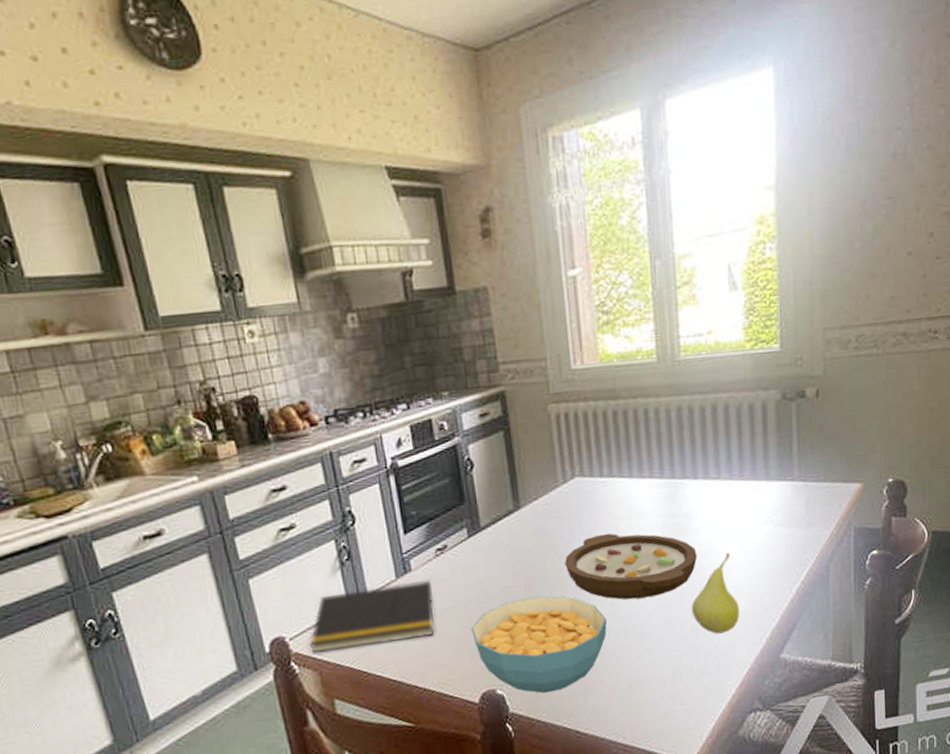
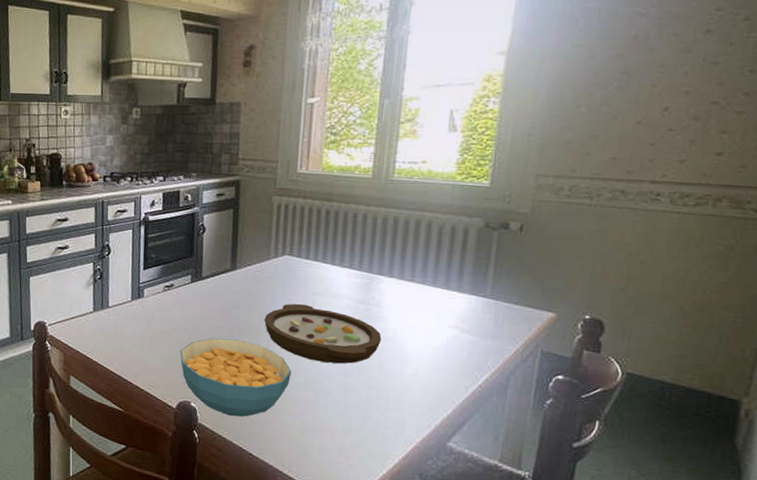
notepad: present [310,579,435,652] -> none [61,300,157,348]
fruit: present [691,552,740,634] -> none [368,343,414,410]

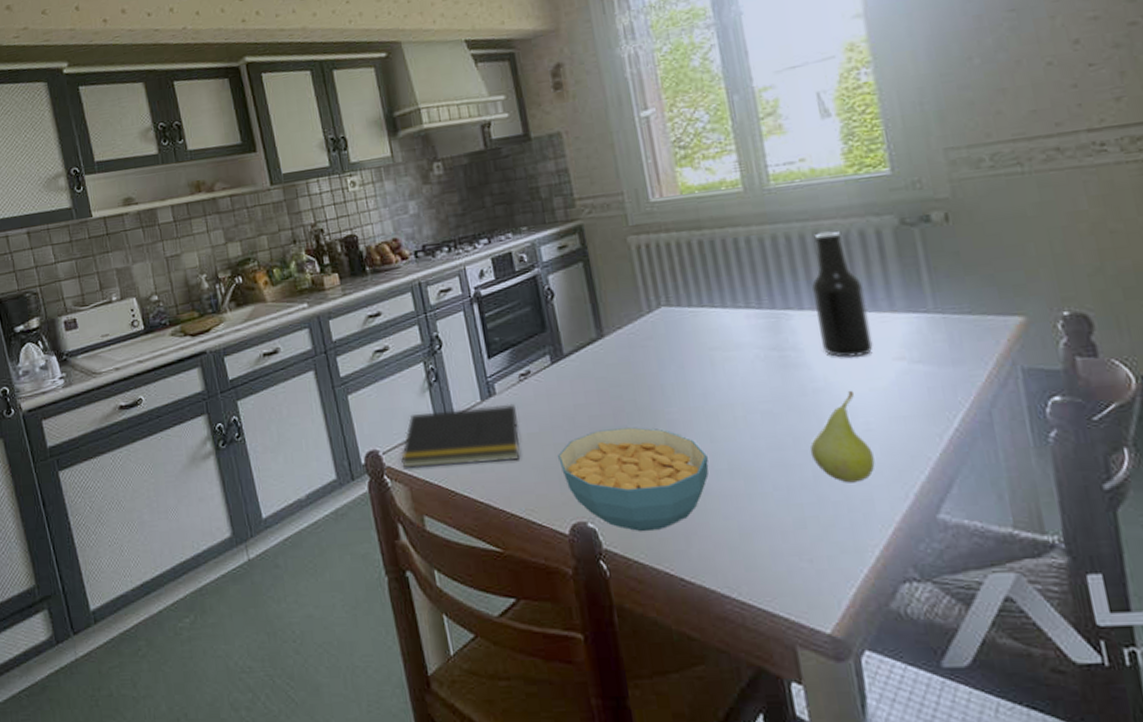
notepad: none [61,300,157,348] -> present [401,403,520,468]
bowl: present [264,303,382,364] -> none [655,364,813,437]
fruit: none [368,343,414,410] -> present [810,390,875,483]
beer bottle: none [399,221,443,321] -> present [811,231,874,358]

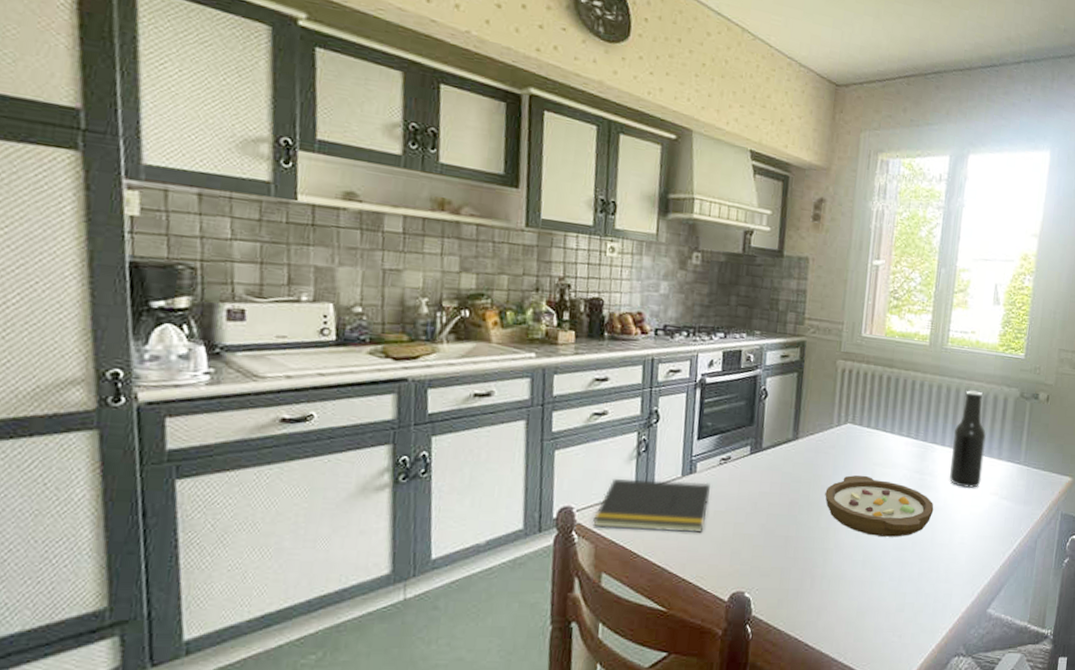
cereal bowl: present [558,427,709,532] -> none [735,516,850,604]
bowl: none [655,364,813,437] -> present [825,475,934,537]
fruit: present [810,390,875,483] -> none [921,512,961,581]

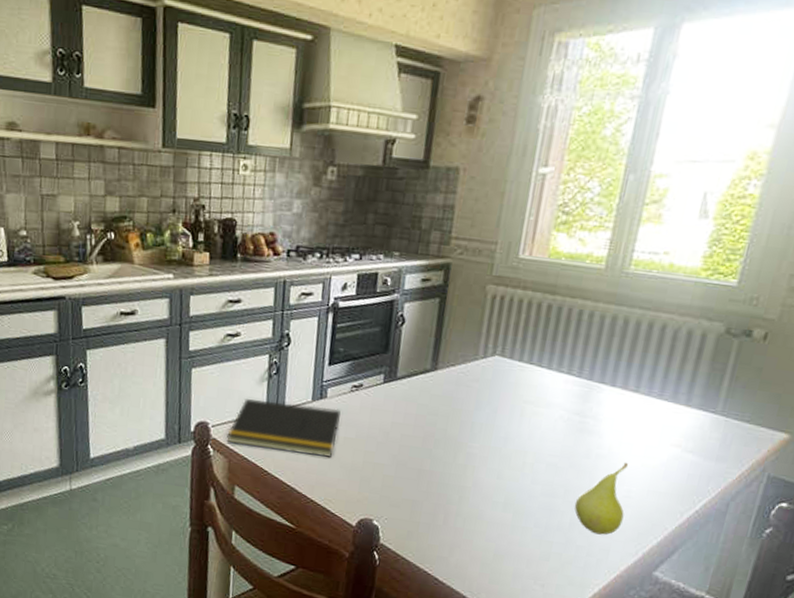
bowl: present [825,475,934,537] -> none [464,412,596,483]
fruit: none [921,512,961,581] -> present [574,462,628,535]
beer bottle: present [950,390,987,489] -> none [618,323,672,438]

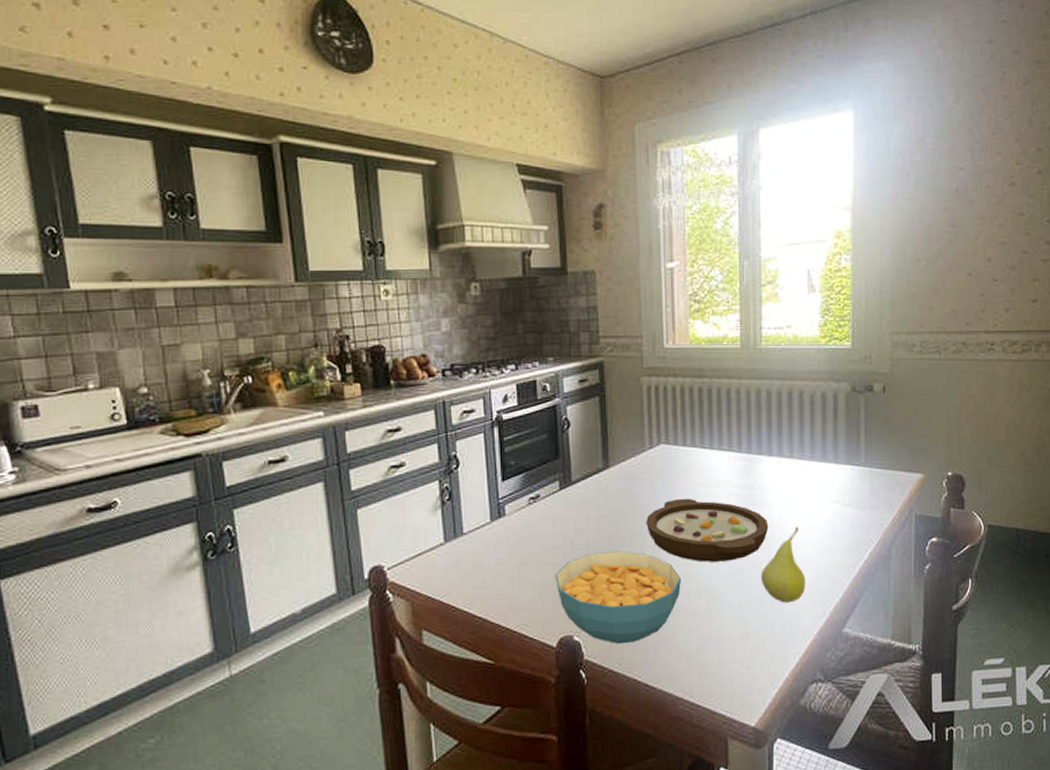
notepad: present [226,398,342,457] -> none [406,525,523,583]
cereal bowl: none [364,447,490,538] -> present [555,551,681,645]
bowl: none [464,412,596,483] -> present [646,498,769,562]

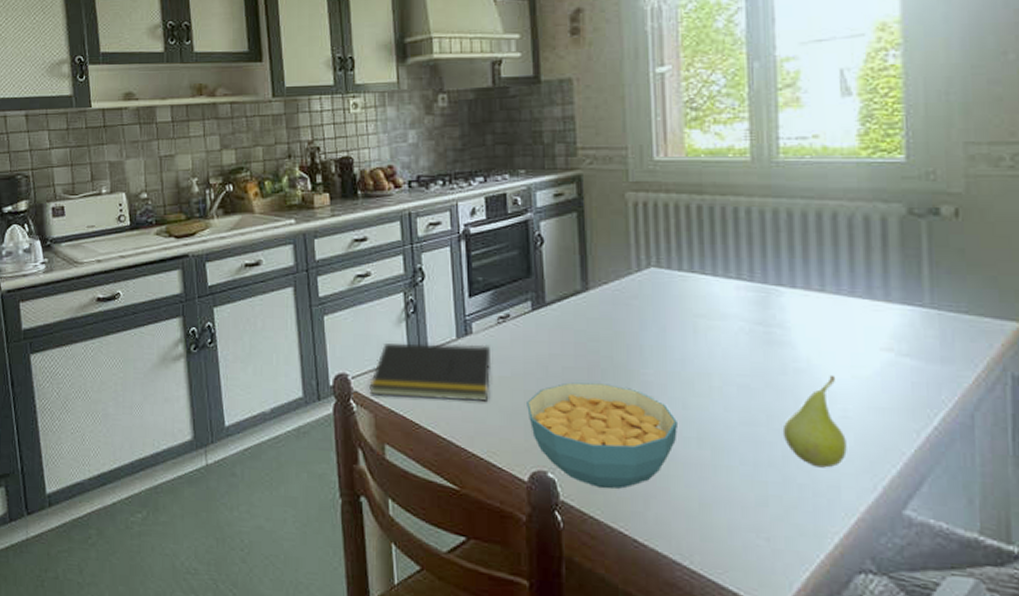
notepad: none [406,525,523,583] -> present [369,342,492,401]
bowl: present [646,498,769,562] -> none [633,330,793,408]

